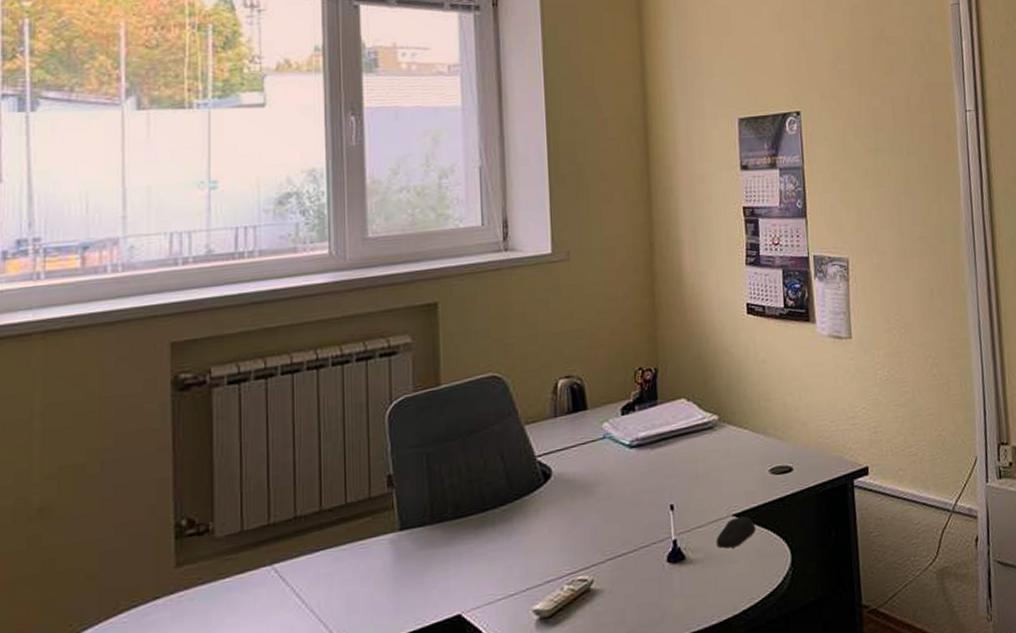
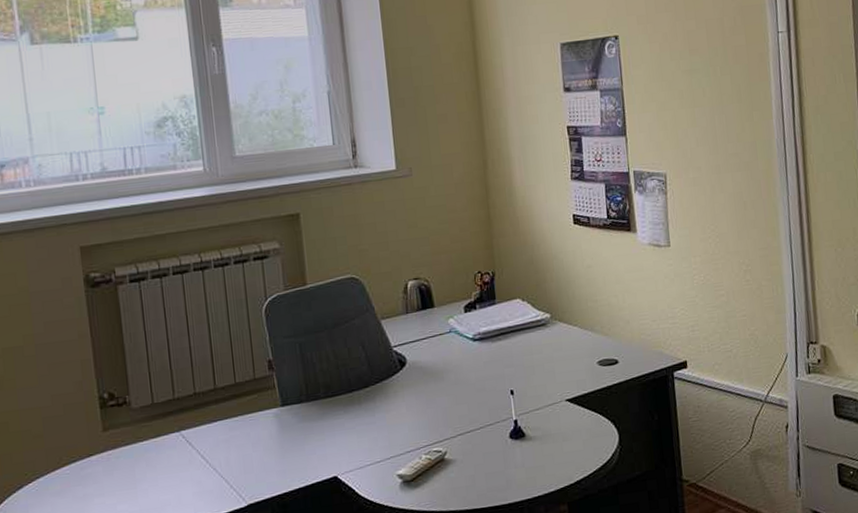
computer mouse: present [716,516,756,548] -> none [551,401,587,428]

